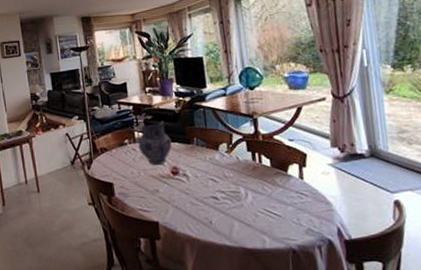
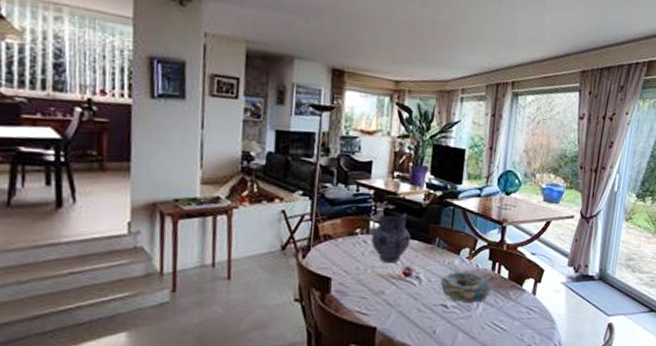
decorative bowl: none [206,164,257,194] -> present [440,271,491,304]

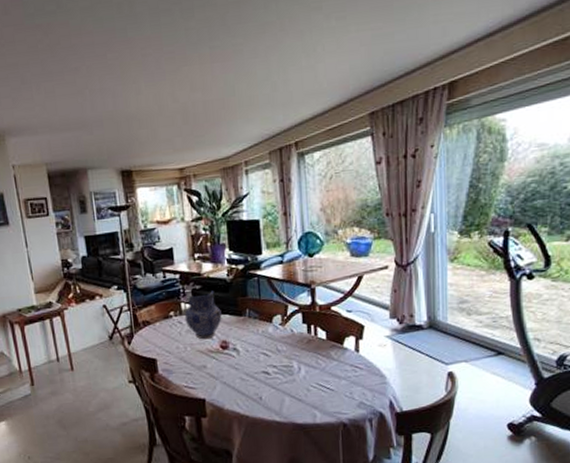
decorative bowl: present [440,271,491,304] -> none [258,337,310,369]

